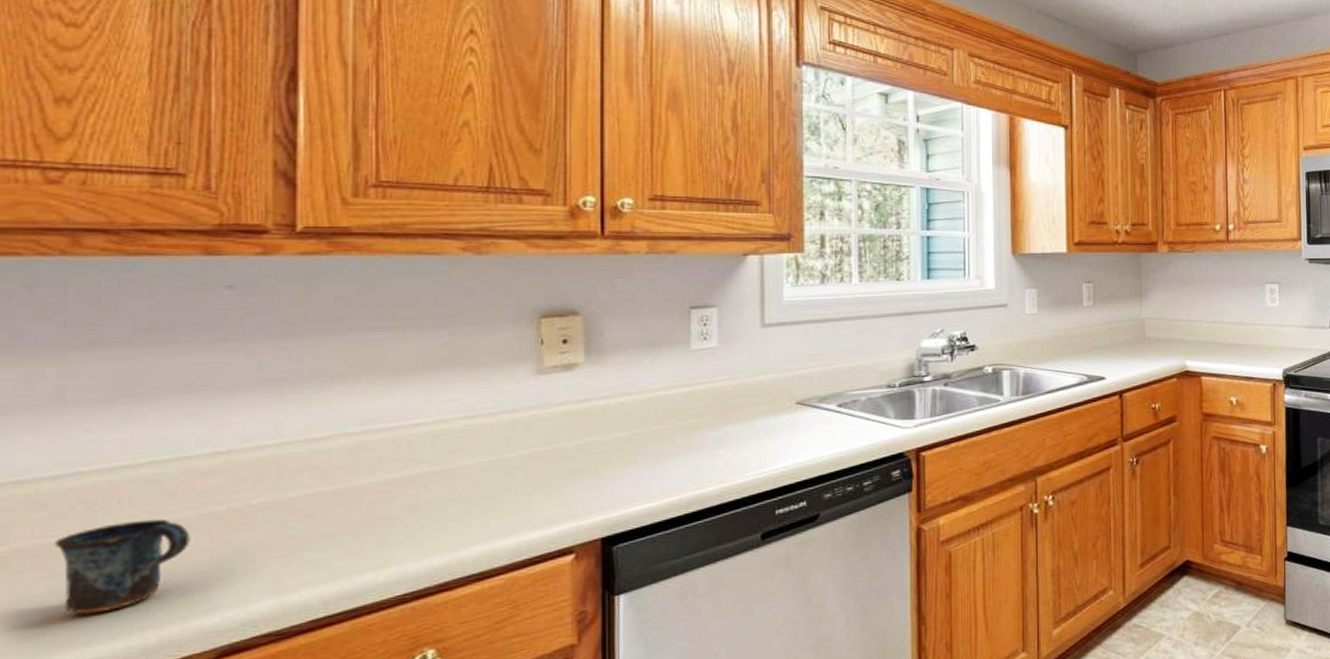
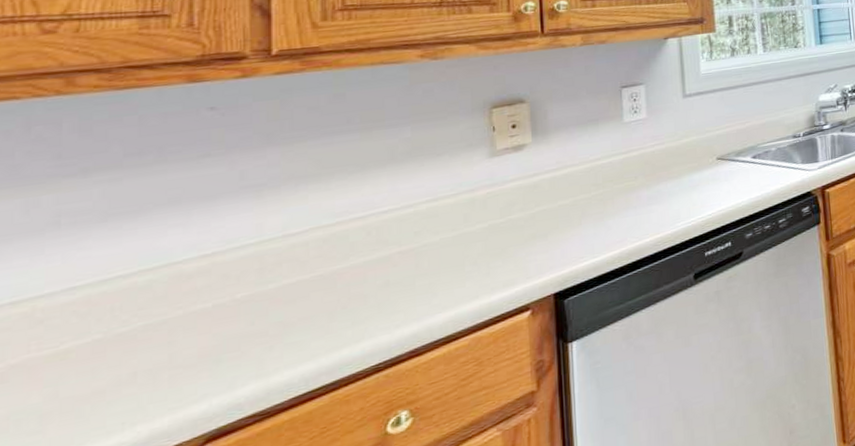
mug: present [54,518,190,615] -> none [49,321,179,418]

